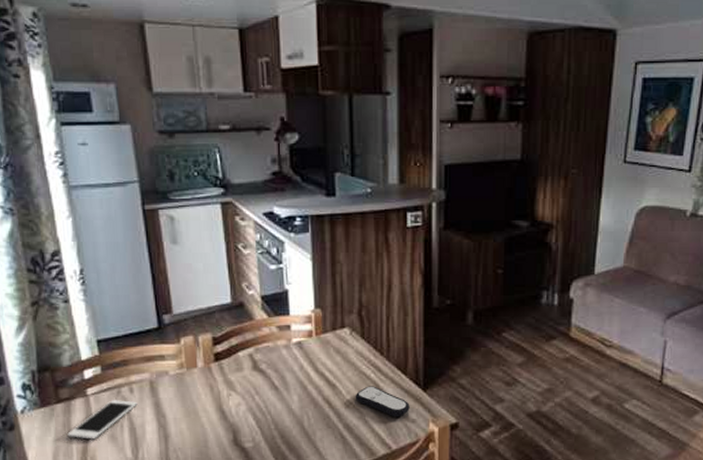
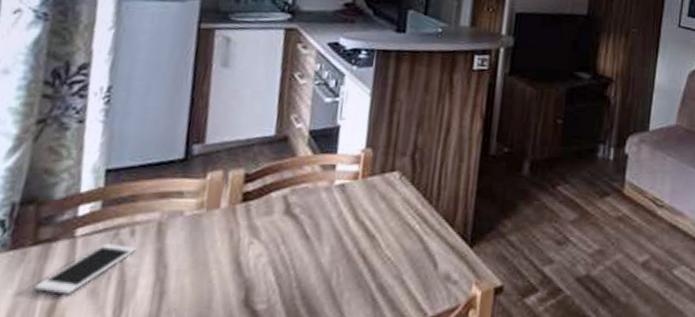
remote control: present [355,386,410,417] -> none [394,239,454,278]

